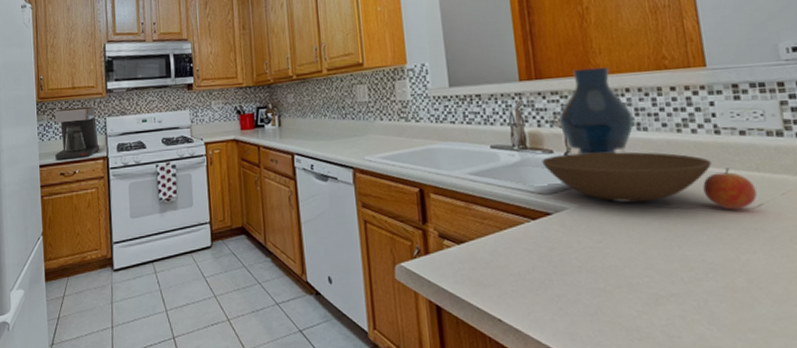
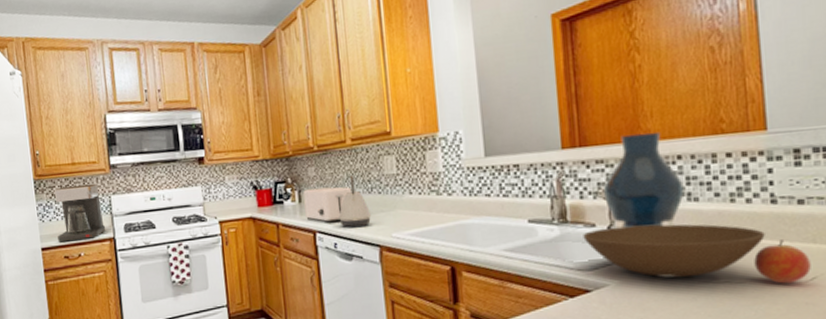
toaster: none [283,112,328,146] -> present [303,186,352,223]
kettle: none [315,102,346,151] -> present [338,175,372,228]

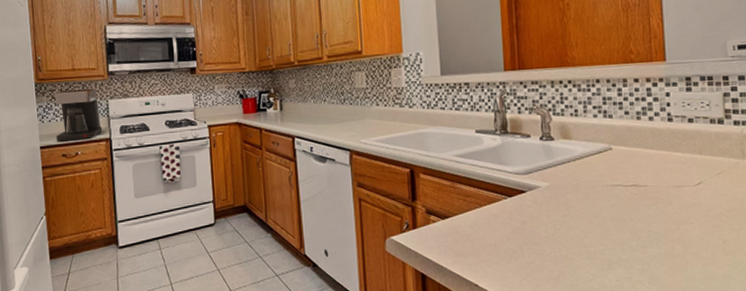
toaster: present [303,186,352,223] -> none [284,97,327,129]
kettle: present [338,175,372,228] -> none [315,87,344,134]
bowl: present [583,224,765,278] -> none [520,136,663,181]
vase: present [602,132,685,229] -> none [536,59,601,139]
fruit: present [754,239,811,284] -> none [654,151,698,188]

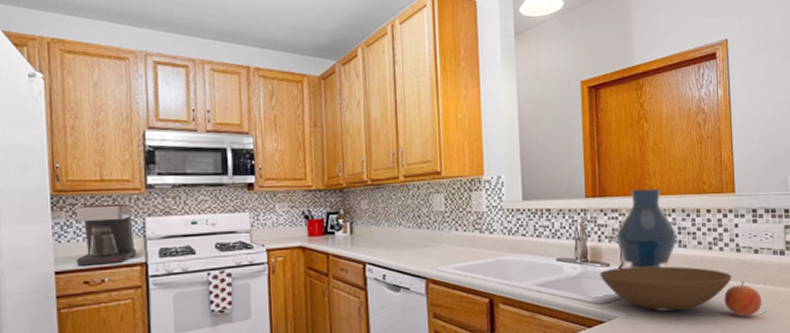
bowl: none [520,136,663,181] -> present [600,266,732,311]
vase: none [536,59,601,139] -> present [616,188,677,269]
fruit: none [654,151,698,188] -> present [724,281,762,317]

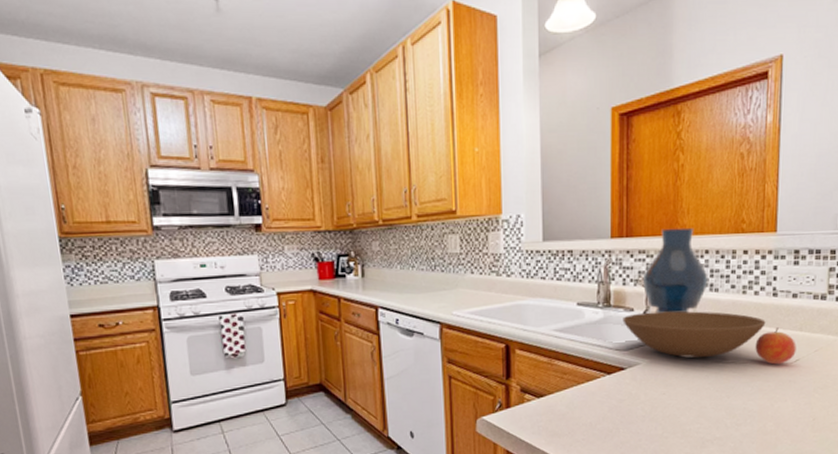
coffee maker: present [75,203,137,266] -> none [84,245,149,309]

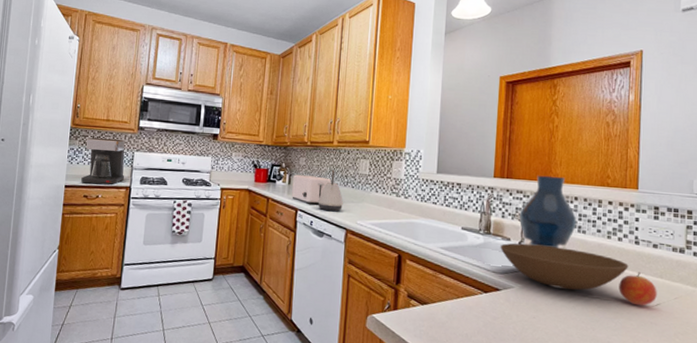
coffee maker: none [84,245,149,309] -> present [81,137,125,185]
toaster: none [367,262,416,299] -> present [292,174,332,205]
kettle: none [401,252,434,305] -> present [318,169,344,212]

